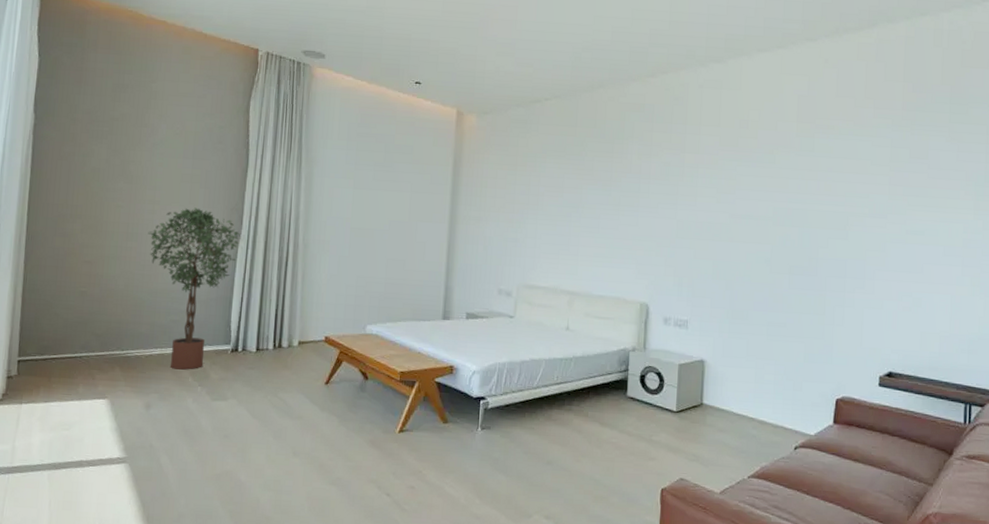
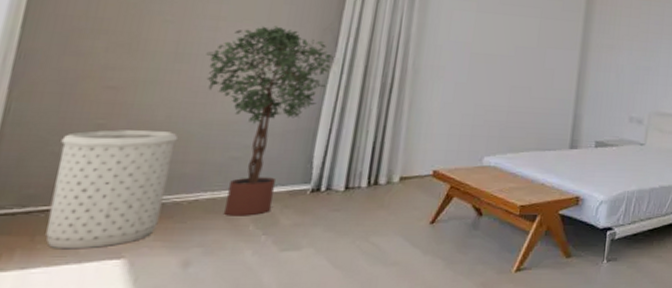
laundry basket: none [57,296,135,390] -> present [45,129,179,250]

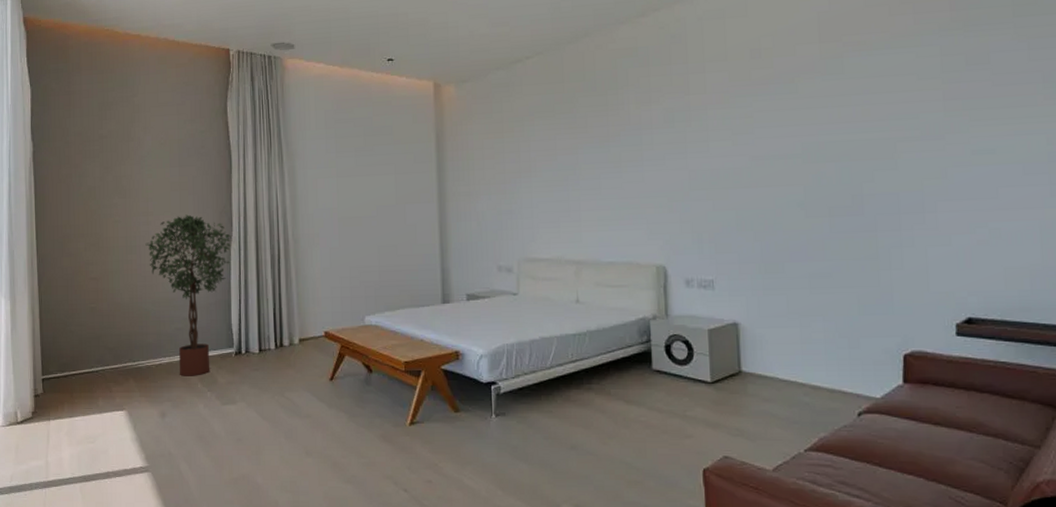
laundry basket: present [45,129,179,250] -> none [73,309,141,403]

